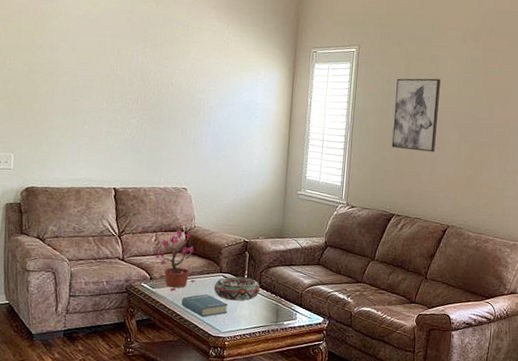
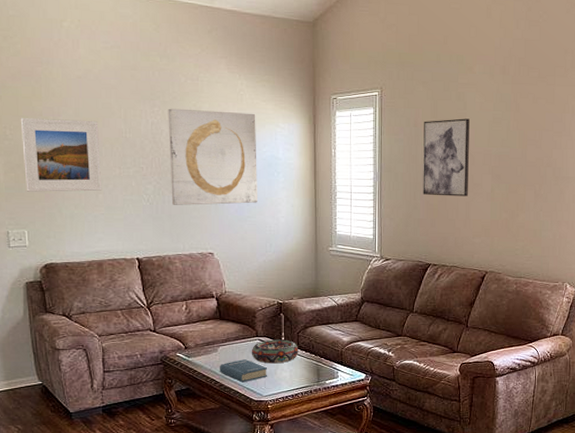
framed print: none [17,50,92,122] -> present [20,118,102,192]
wall art: none [152,50,240,144] -> present [168,108,257,205]
potted plant: present [154,230,195,291] -> none [187,296,231,359]

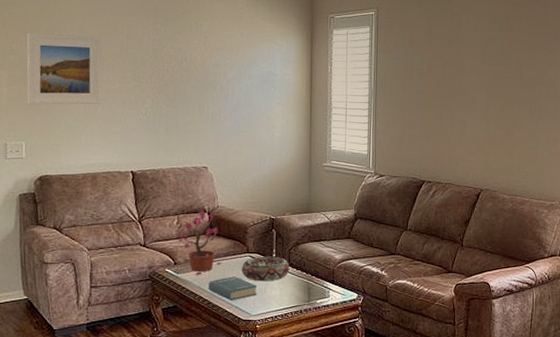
wall art: present [168,108,257,205] -> none [168,25,255,120]
potted plant: none [187,296,231,359] -> present [177,211,221,275]
wall art: present [423,118,470,197] -> none [417,37,464,114]

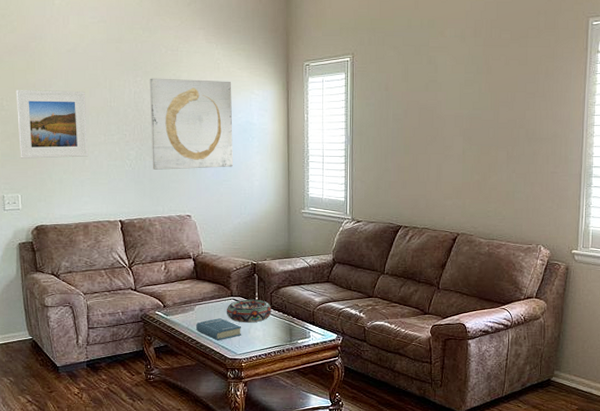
wall art: none [168,25,255,120] -> present [149,78,233,170]
potted plant: present [177,211,221,275] -> none [166,257,207,317]

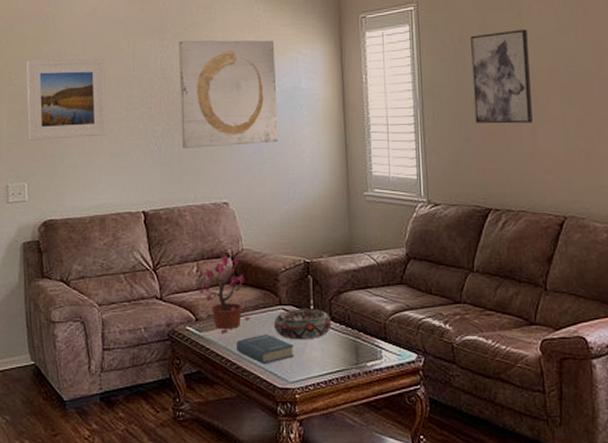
potted plant: none [166,257,207,317] -> present [198,255,250,333]
wall art: none [394,82,441,159] -> present [471,29,533,124]

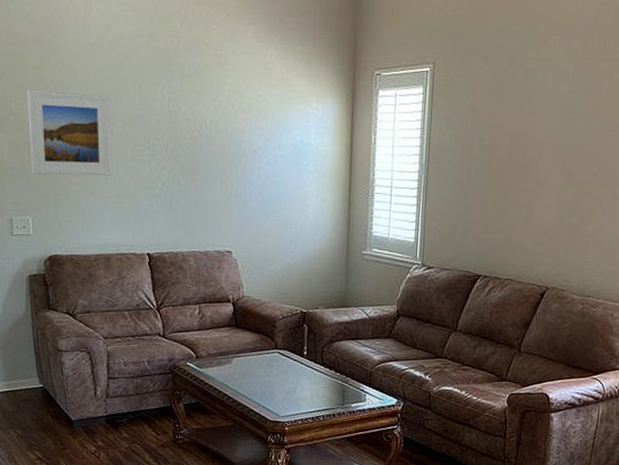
wall art: present [178,40,278,148] -> none [186,82,286,196]
potted plant: present [198,255,250,333] -> none [199,301,247,371]
book: present [237,334,295,365] -> none [233,374,287,400]
decorative bowl: present [273,308,332,340] -> none [268,353,322,381]
wall art: present [471,29,533,124] -> none [476,101,539,197]

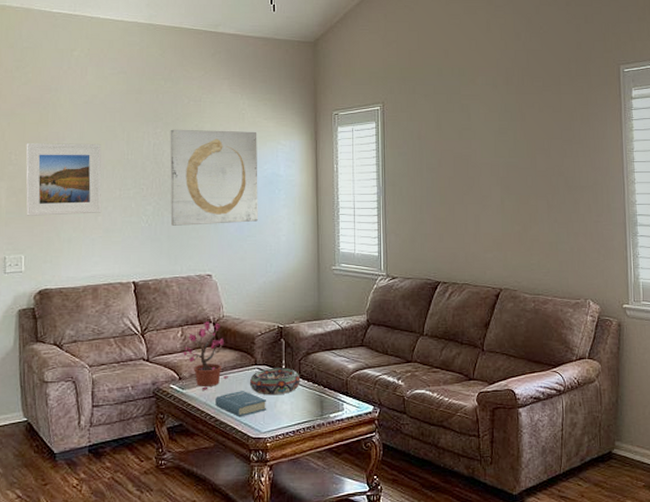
wall art: none [186,82,286,196] -> present [169,129,258,226]
potted plant: none [199,301,247,371] -> present [182,321,228,390]
book: none [233,374,287,400] -> present [215,391,267,417]
decorative bowl: none [268,353,322,381] -> present [249,368,300,395]

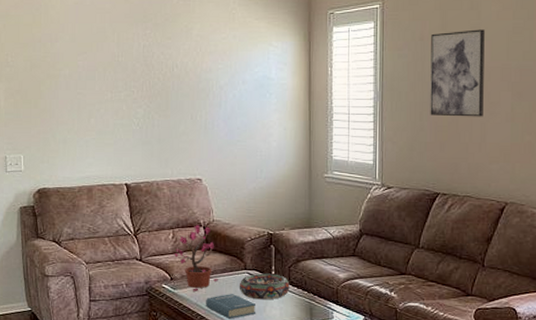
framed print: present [26,143,102,216] -> none [21,45,94,117]
wall art: present [169,129,258,226] -> none [159,30,249,129]
wall art: none [427,130,477,210] -> present [430,29,485,117]

